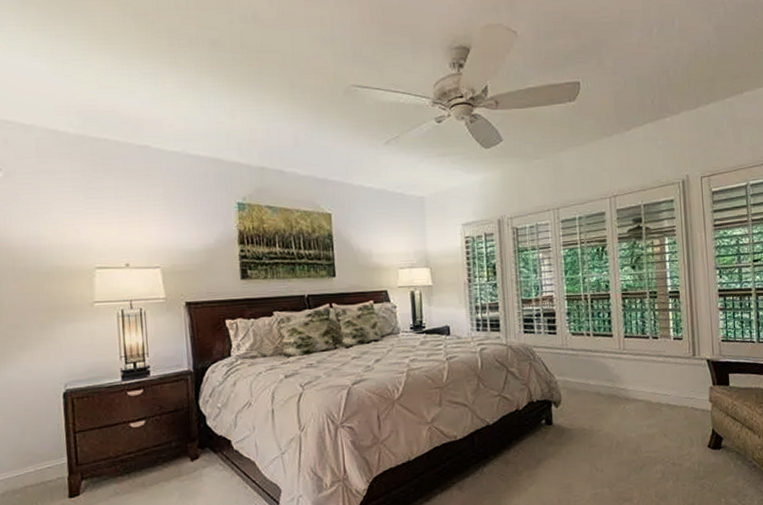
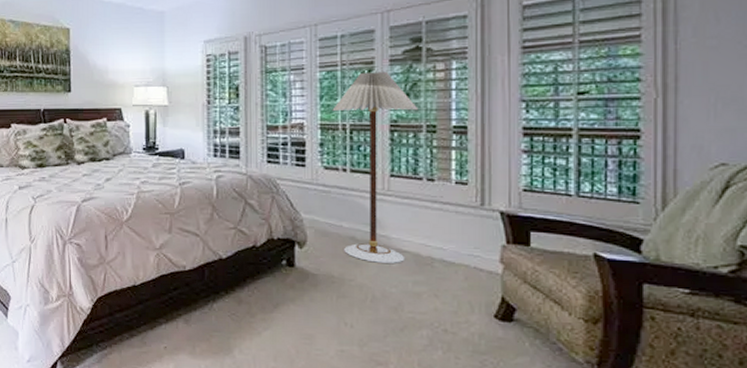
floor lamp: none [575,248,643,413] -> present [332,71,419,263]

